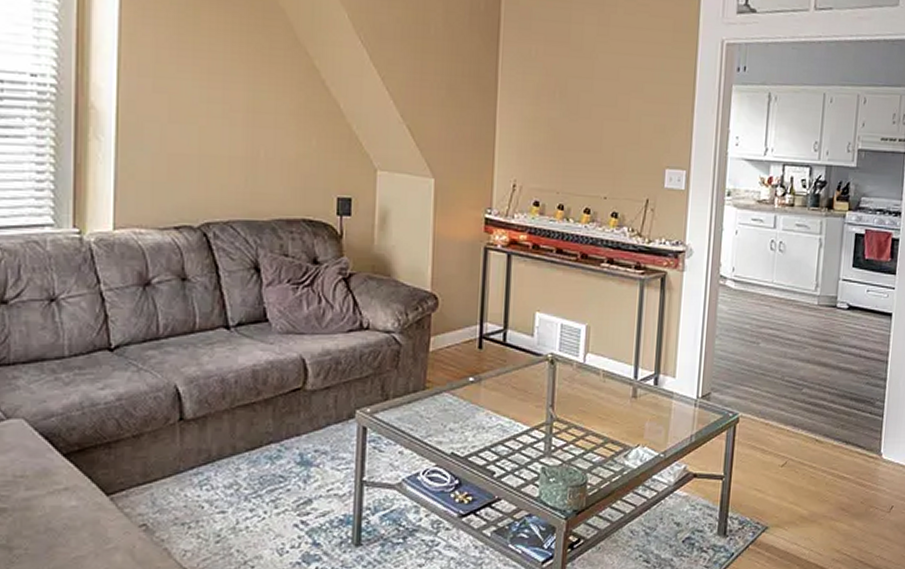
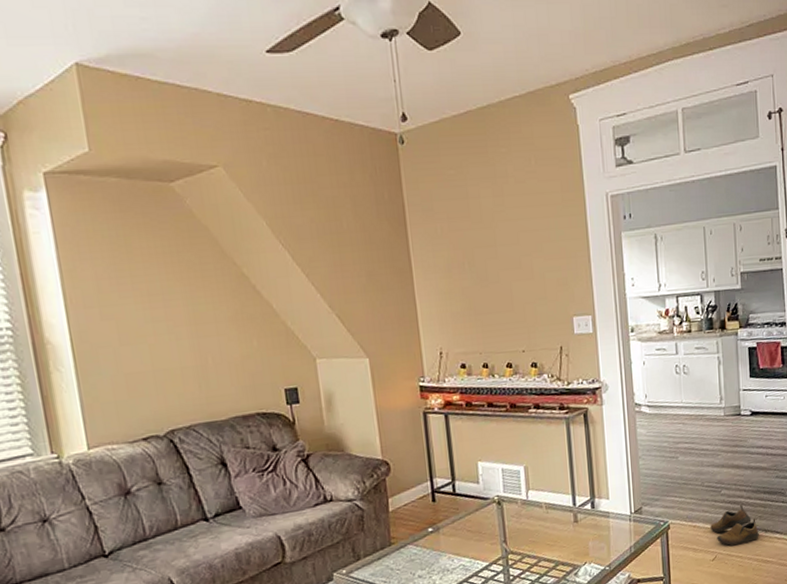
shoe: none [784,407,839,454] -> present [710,504,759,546]

